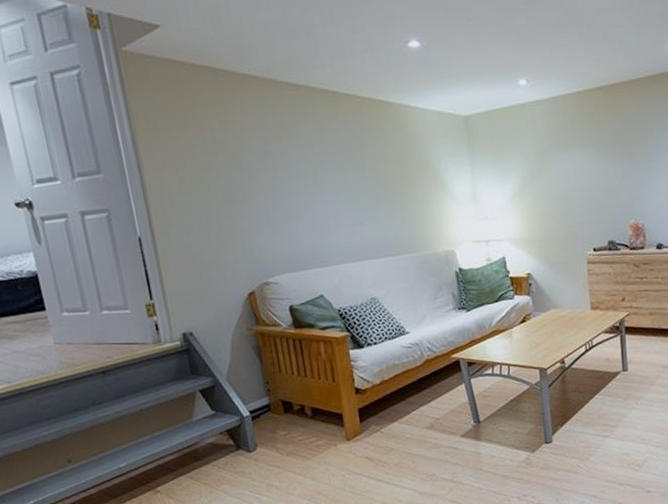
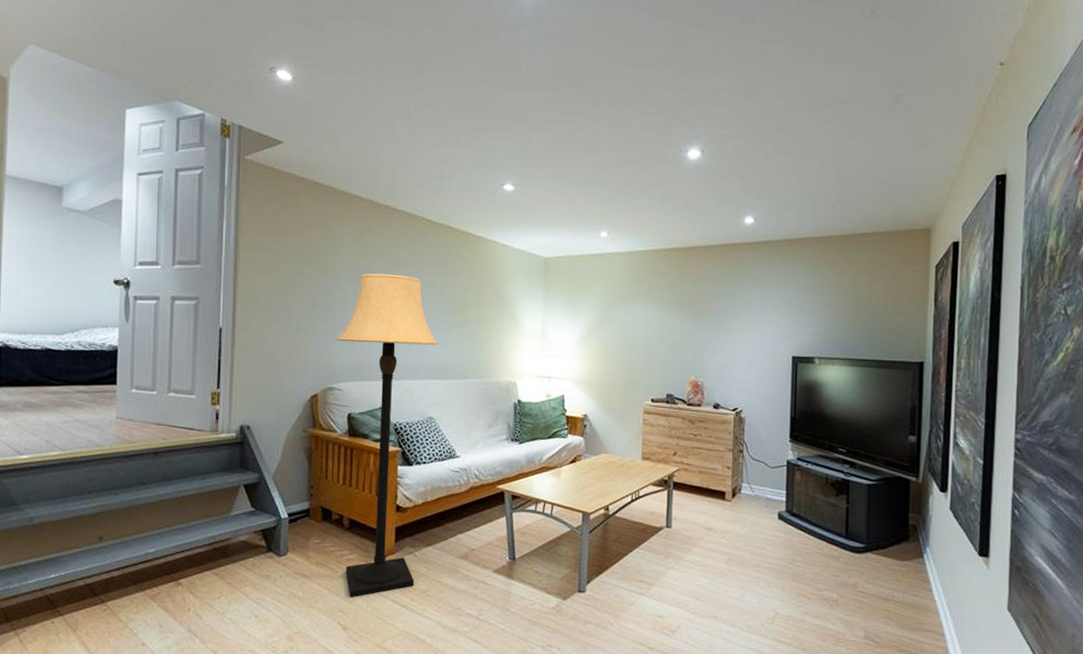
lamp: none [261,155,386,480] -> present [336,273,438,597]

